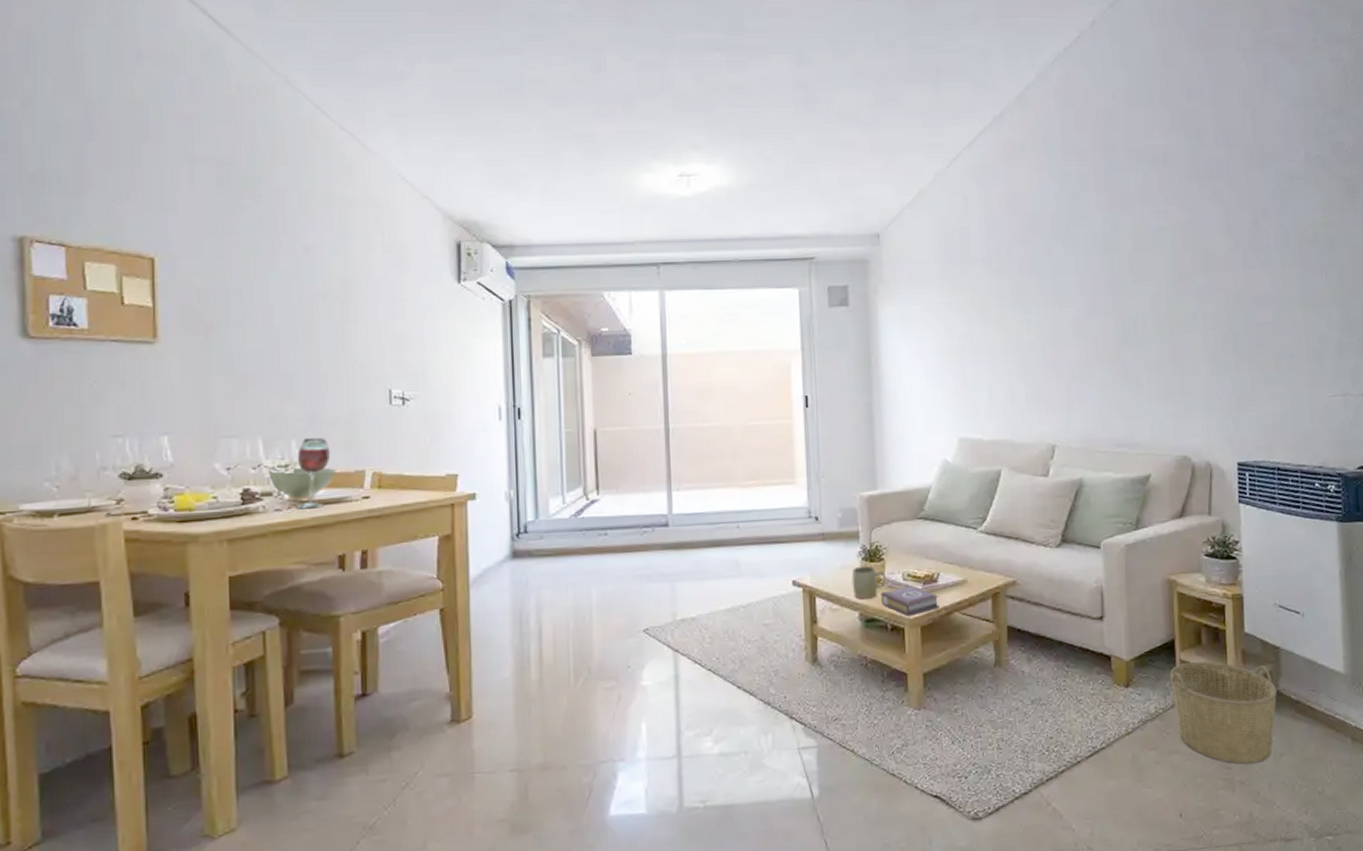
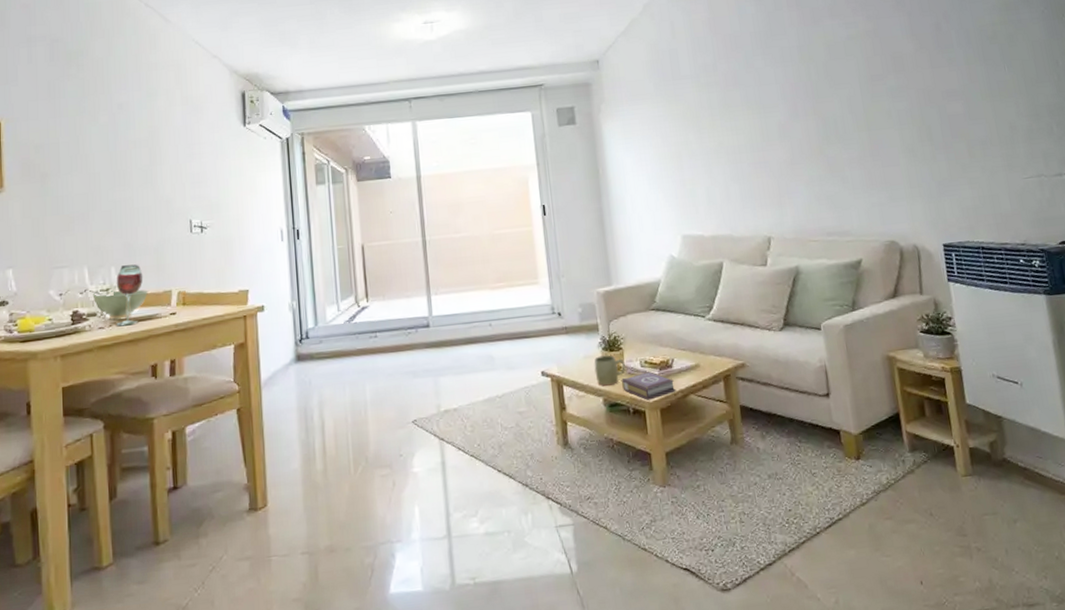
basket: present [1170,661,1278,764] -> none [898,432,1005,532]

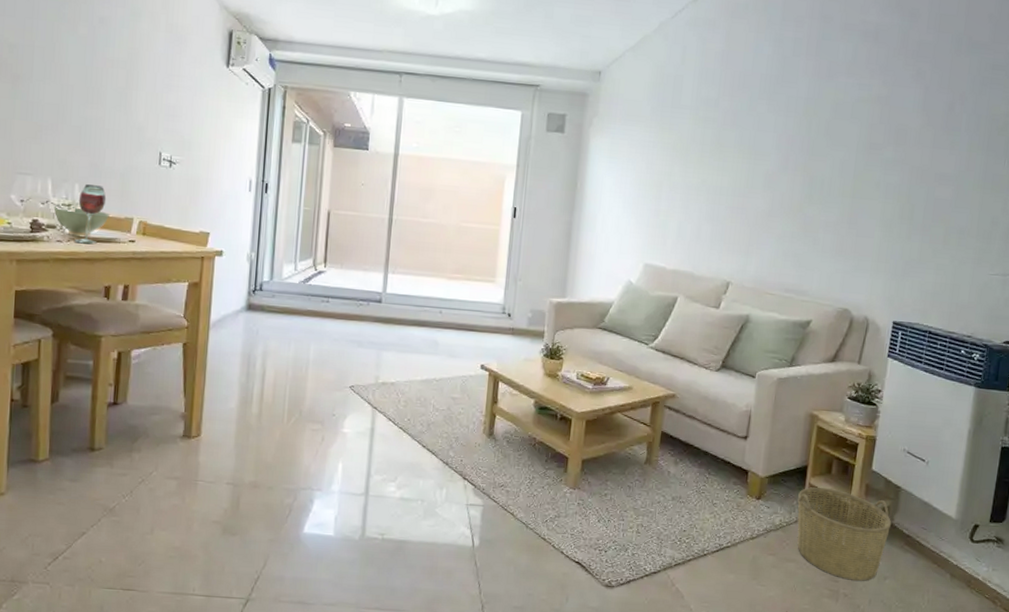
mug: present [594,355,625,386] -> none [531,361,562,390]
book: present [621,372,676,400] -> none [555,384,605,410]
basket: none [898,432,1005,532] -> present [797,487,892,581]

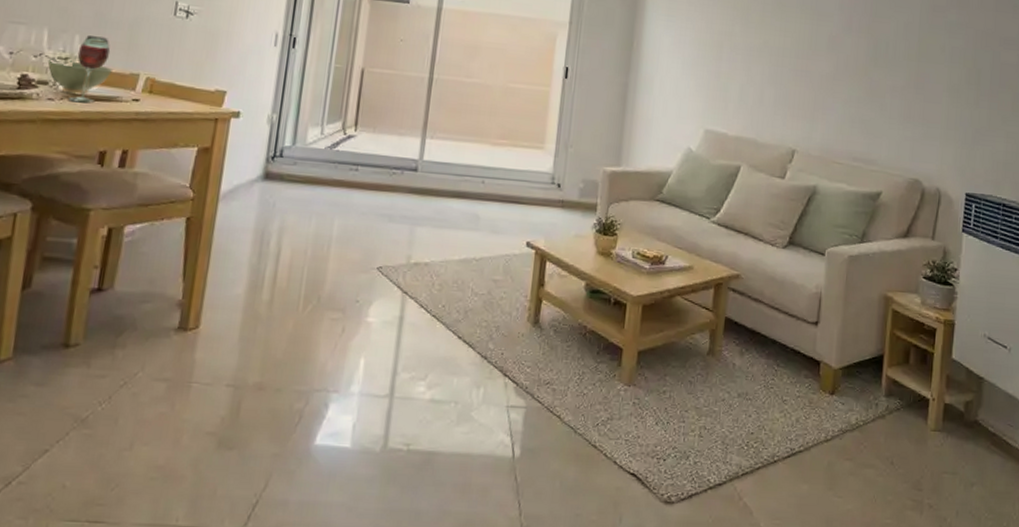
basket: present [797,487,892,581] -> none [874,379,976,489]

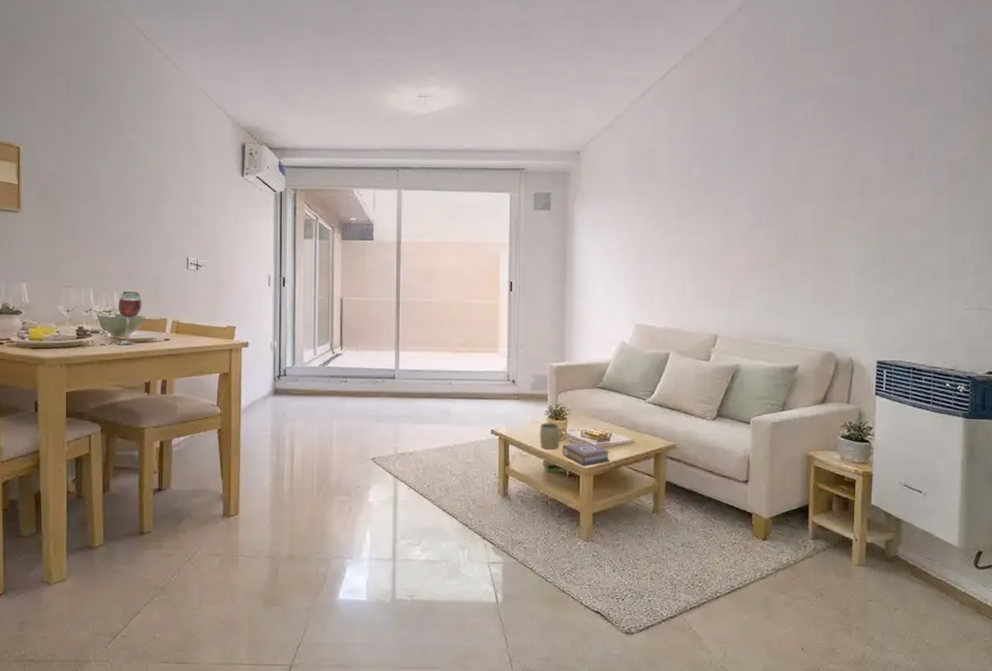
mug: none [582,237,616,271] -> present [539,422,567,449]
book: none [608,264,663,294] -> present [562,442,610,466]

